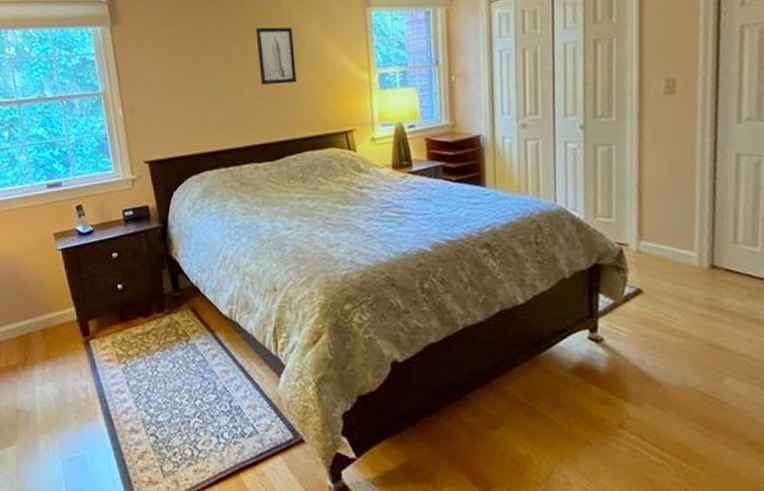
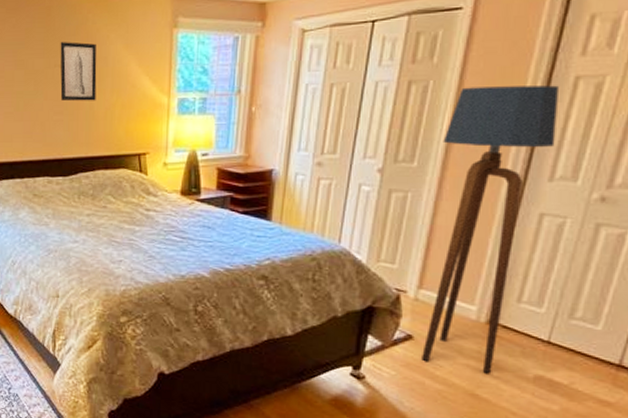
floor lamp: none [635,34,736,321] -> present [422,85,559,374]

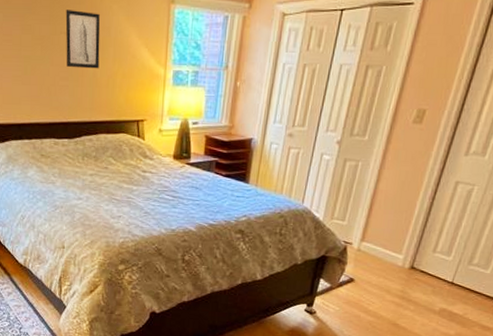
floor lamp: present [422,85,559,374] -> none [359,73,480,308]

